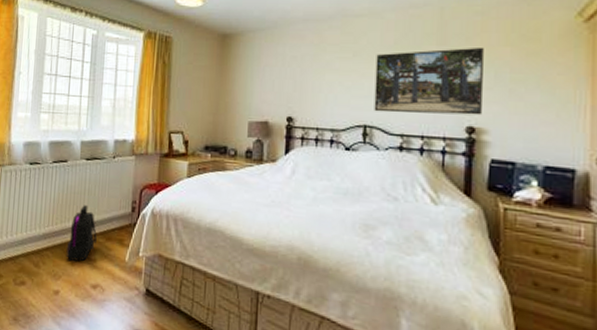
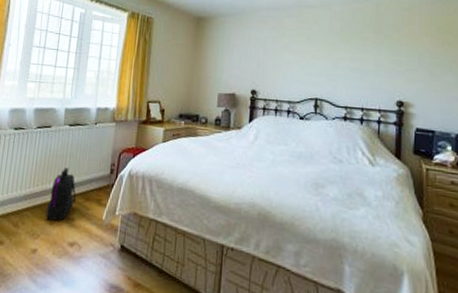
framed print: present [374,46,484,116] -> none [323,36,410,92]

